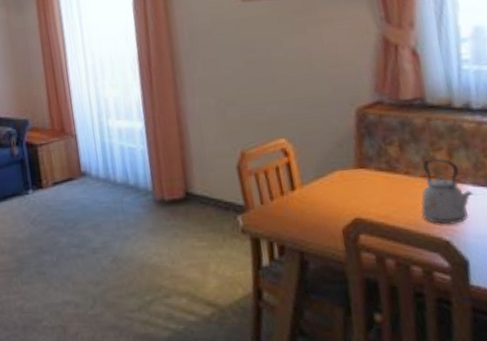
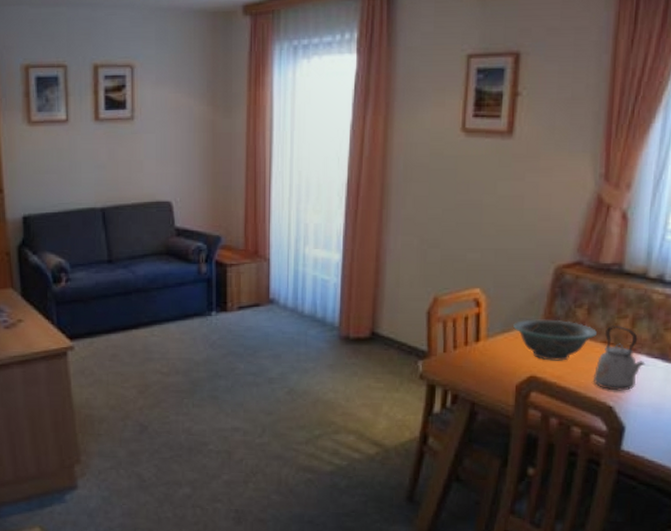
decorative bowl: none [326,159,415,201] -> present [513,319,598,361]

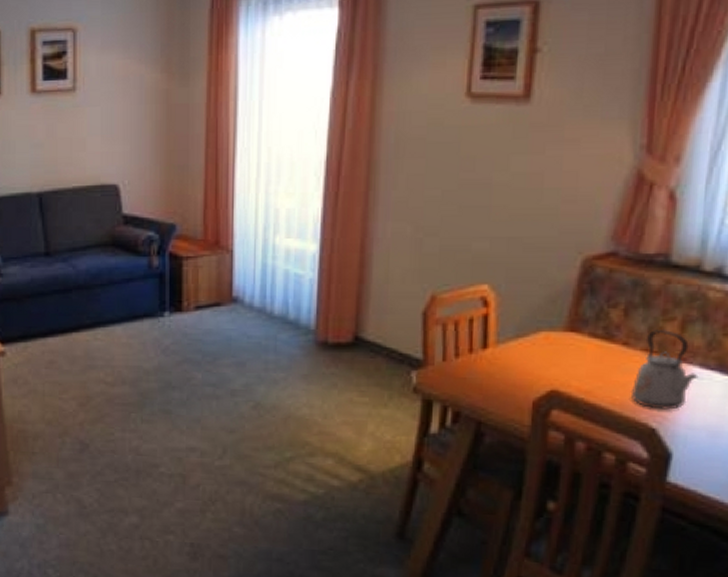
decorative bowl: present [513,319,598,361] -> none [530,321,637,372]

